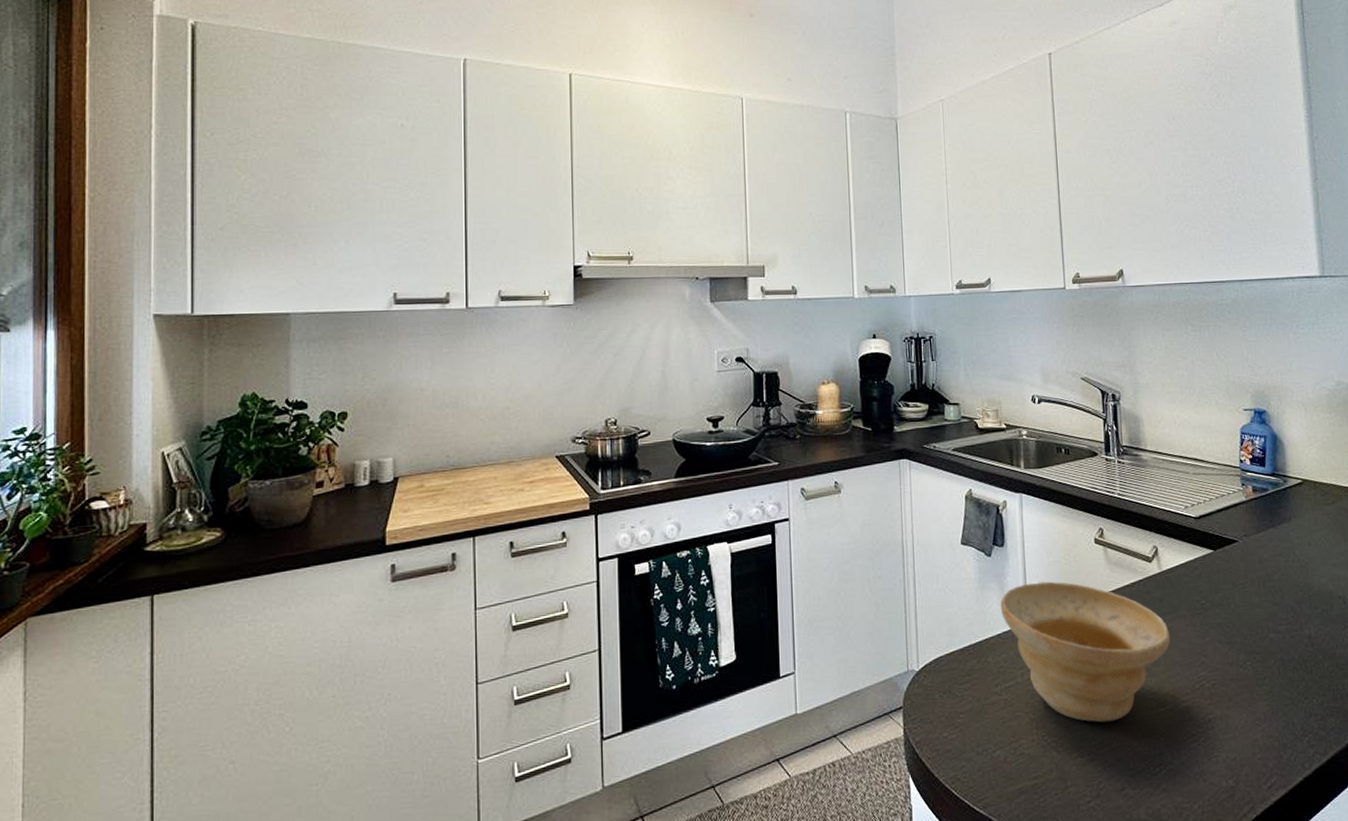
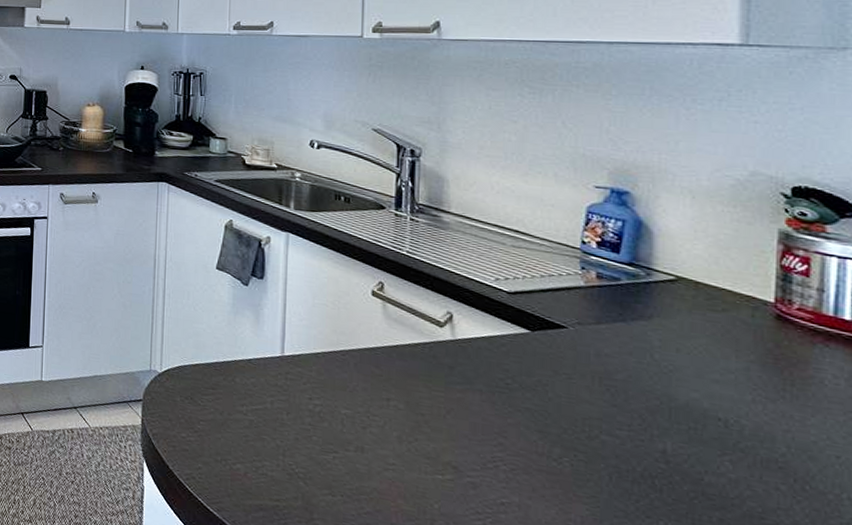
bowl: present [1000,581,1171,723] -> none [253,319,460,473]

